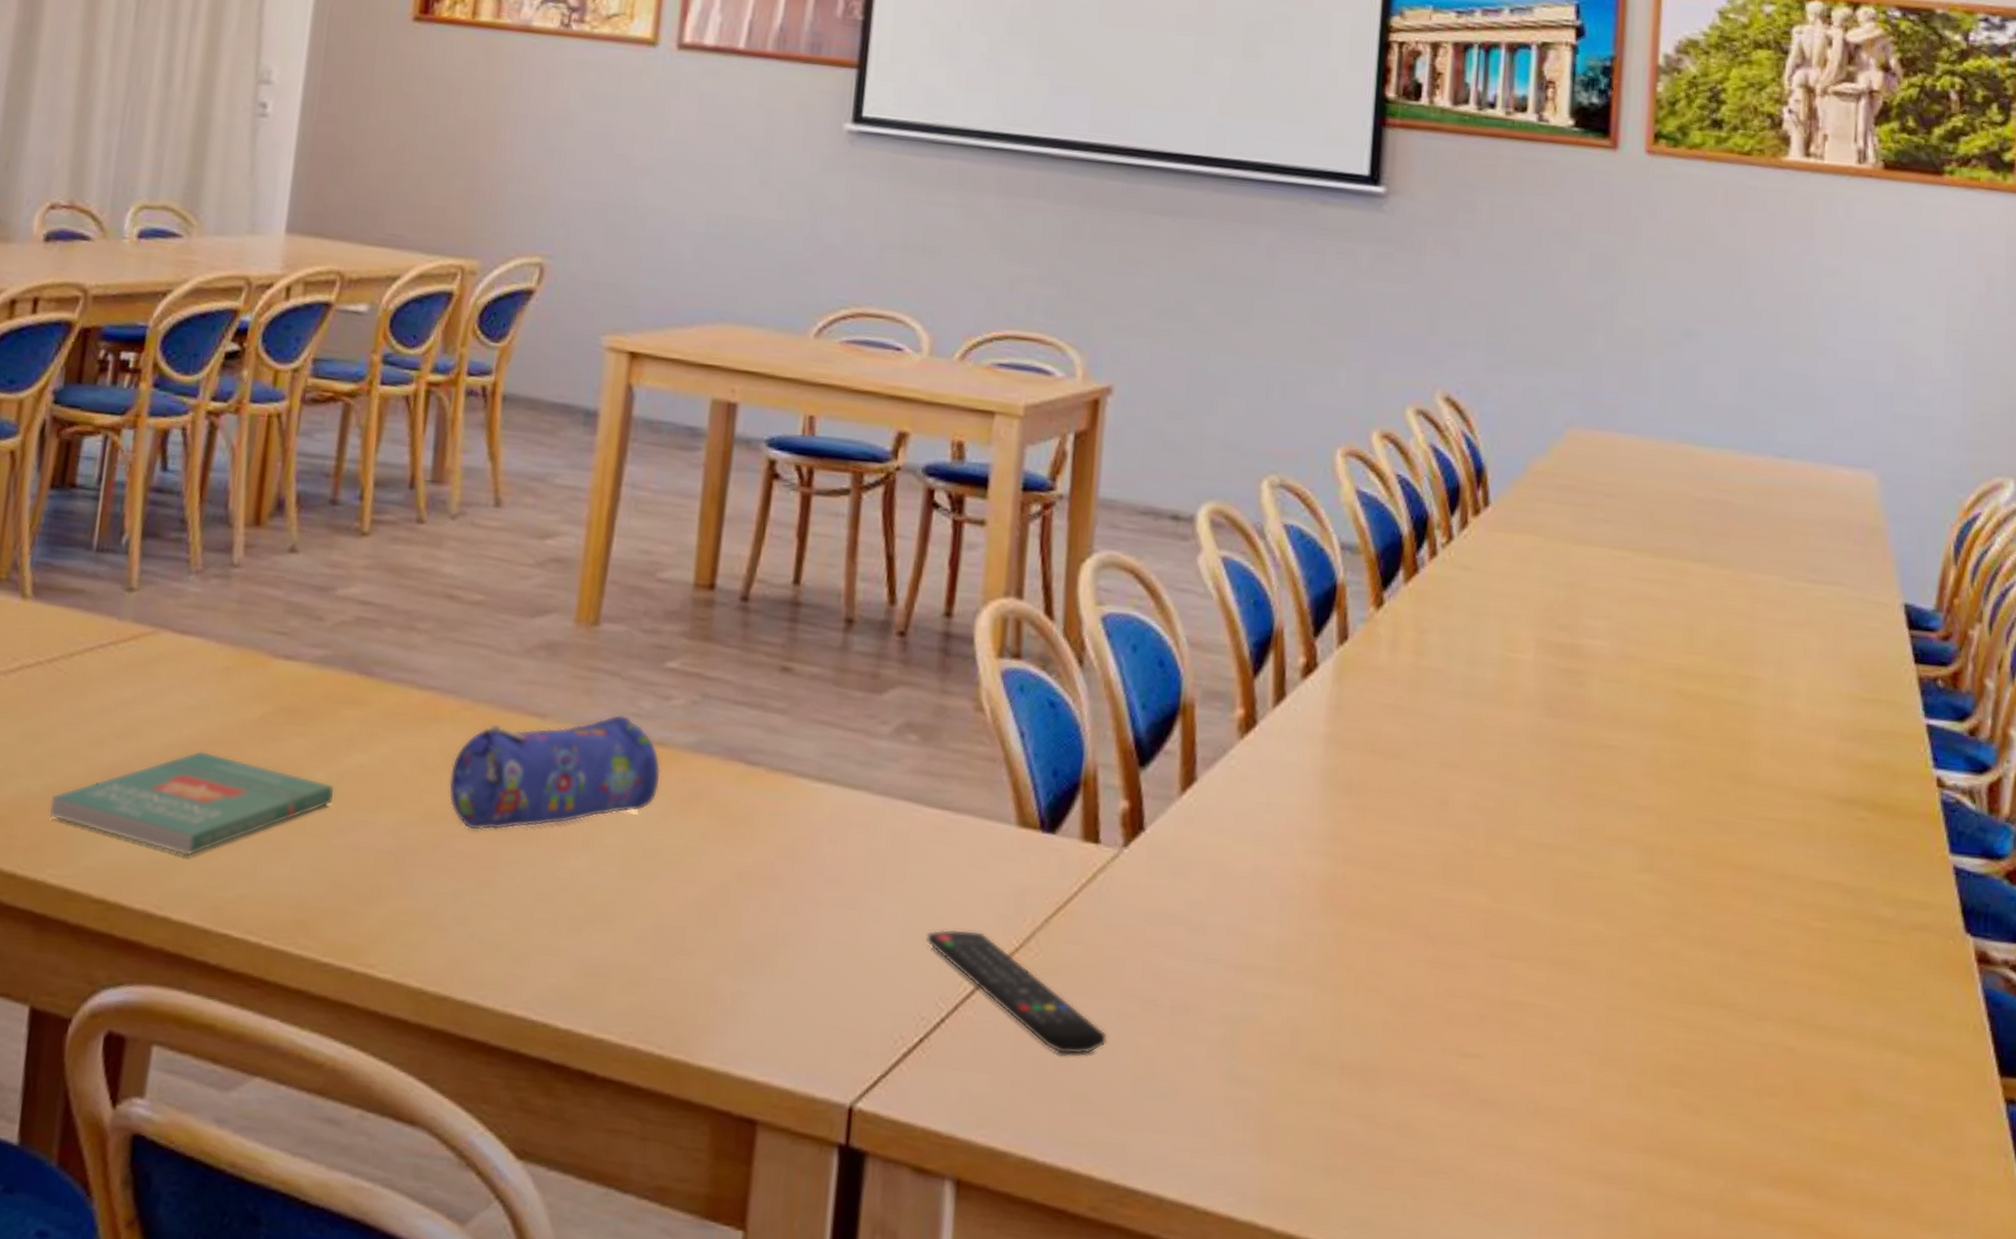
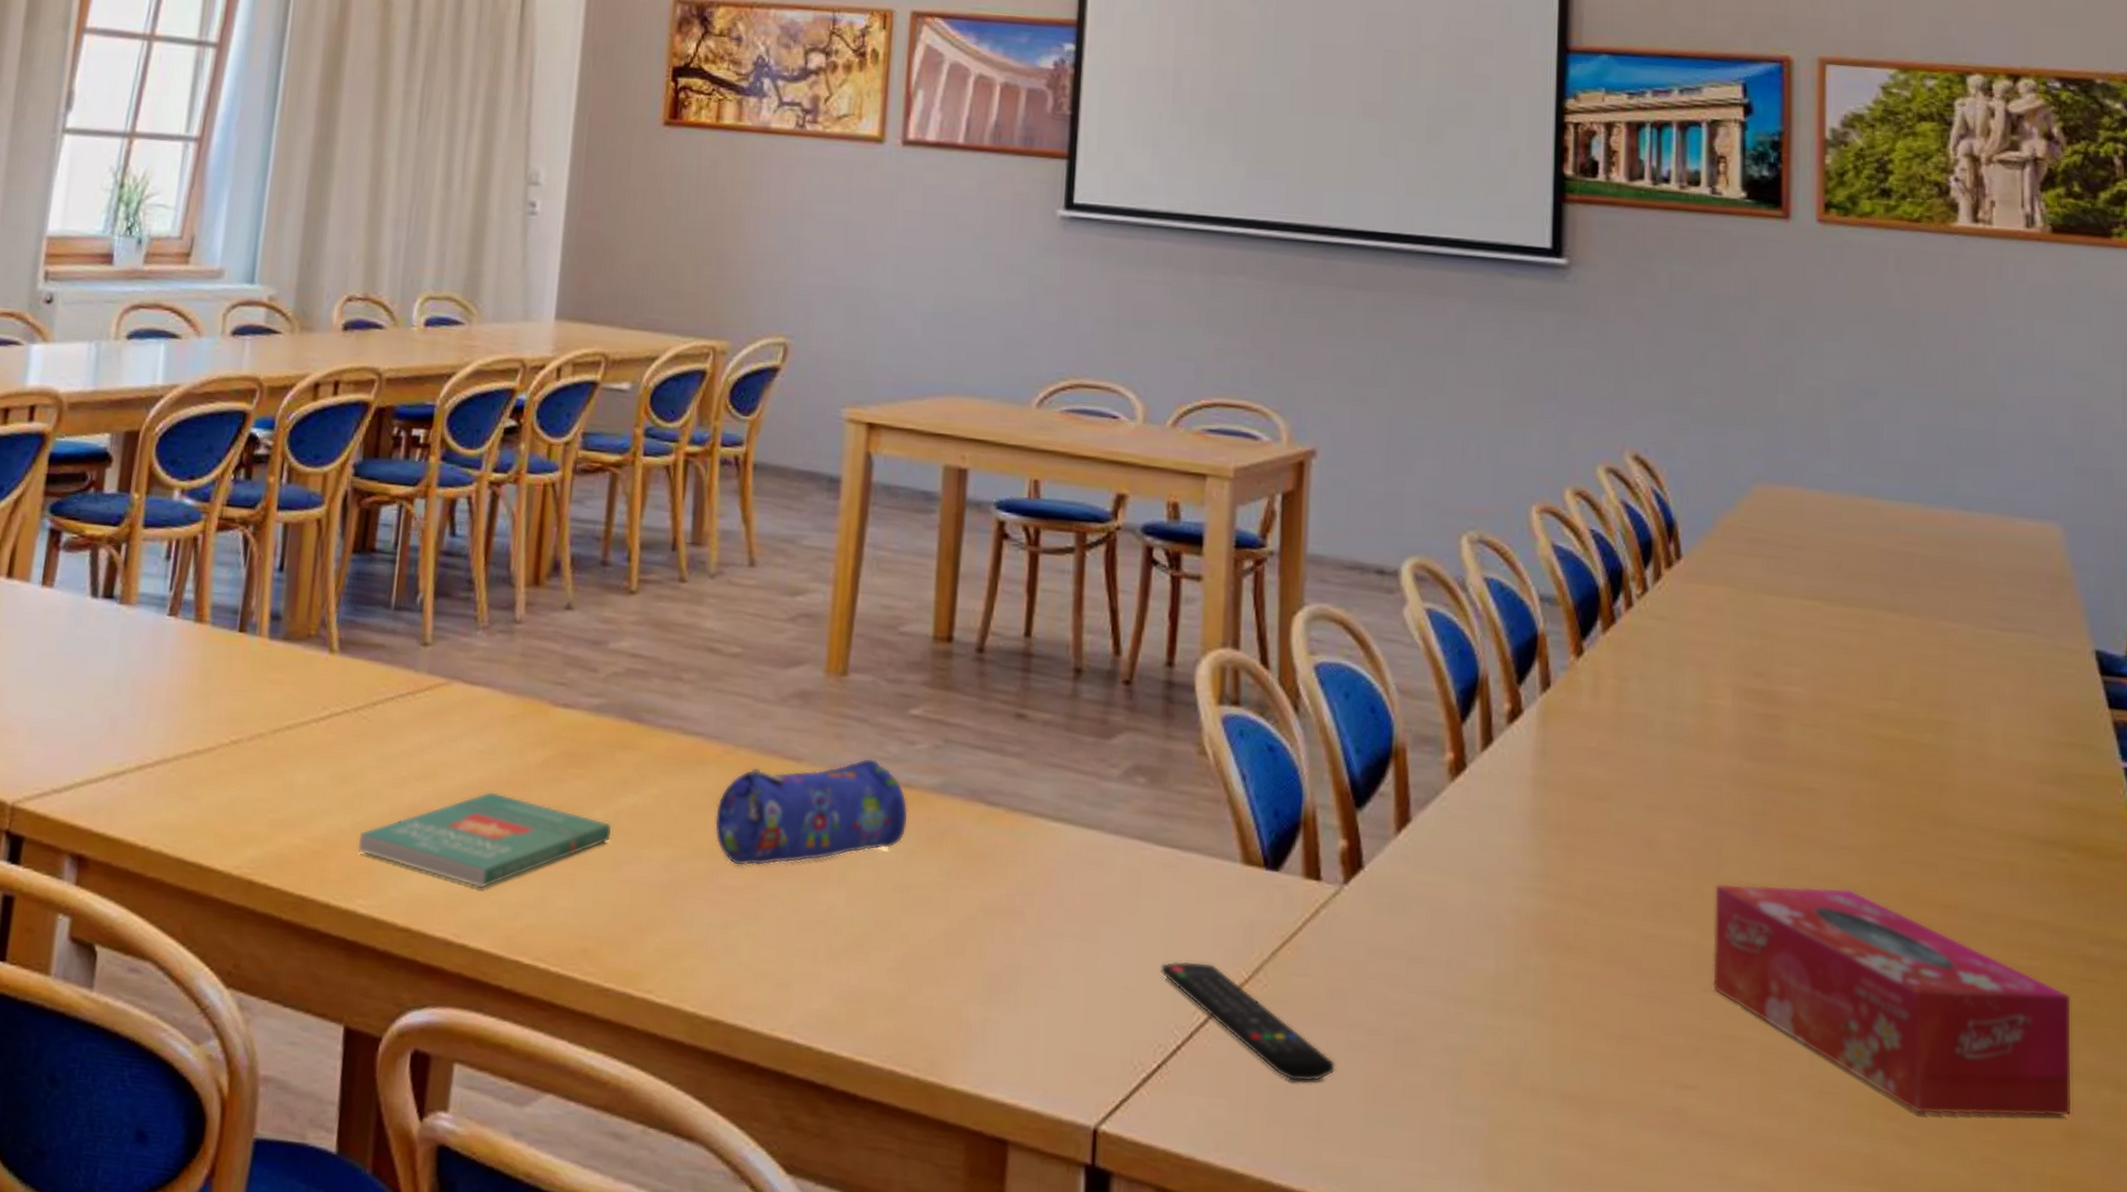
tissue box: none [1501,845,1862,1082] -> present [1713,883,2073,1117]

